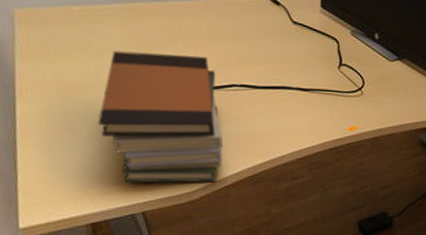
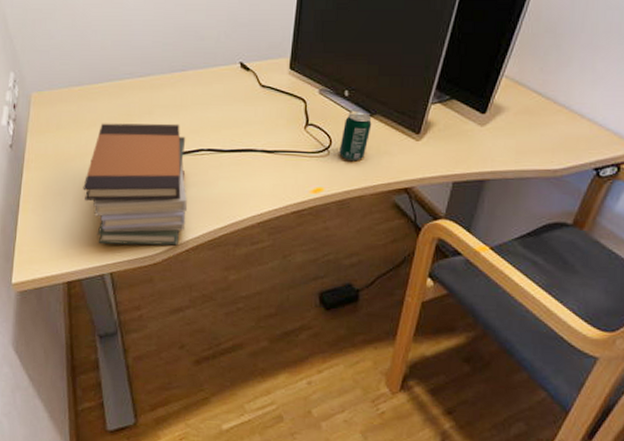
beverage can: none [372,54,400,102] -> present [339,112,372,162]

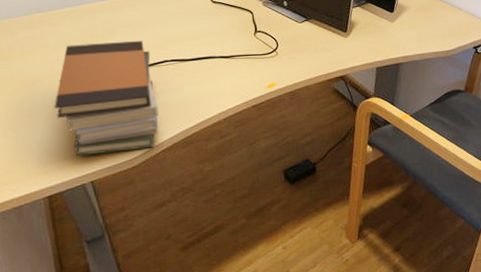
beverage can: present [339,112,372,162] -> none [285,18,309,59]

